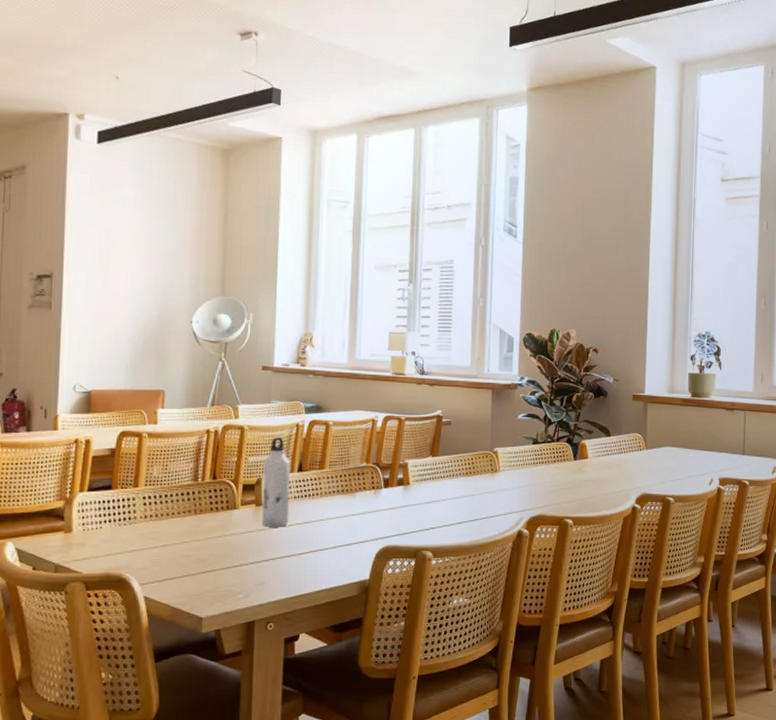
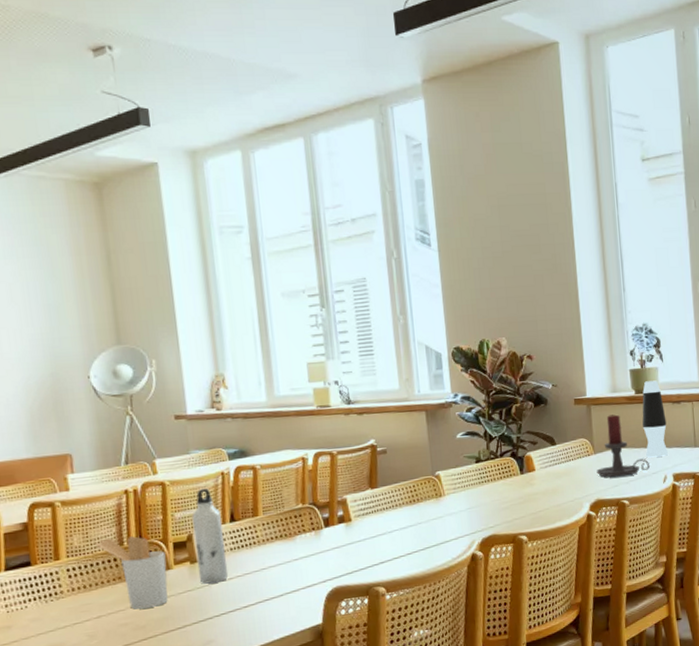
utensil holder: none [172,472,234,543] -> present [95,536,168,609]
candle holder: none [646,414,699,474] -> present [596,414,650,478]
vase: none [695,386,719,460] -> present [642,380,668,458]

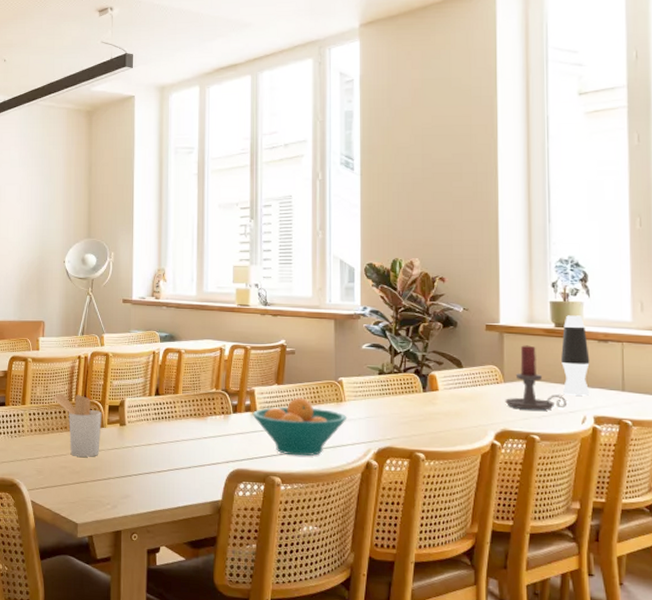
water bottle: present [191,488,229,584] -> none [125,363,149,446]
fruit bowl: none [346,498,449,562] -> present [252,397,347,456]

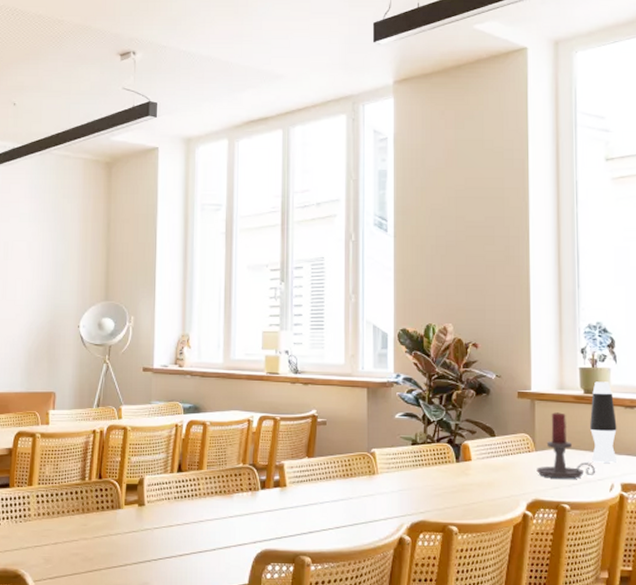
utensil holder: present [52,393,102,457] -> none [62,472,119,542]
fruit bowl: present [252,397,347,456] -> none [281,471,380,534]

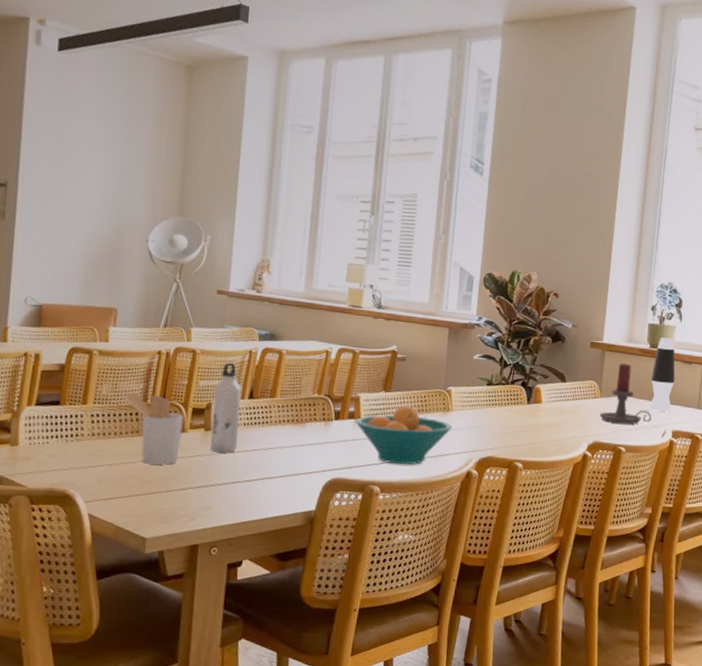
utensil holder: none [62,472,119,542] -> present [121,392,184,465]
water bottle: none [144,437,171,528] -> present [209,362,241,453]
fruit bowl: none [281,471,380,534] -> present [355,405,453,465]

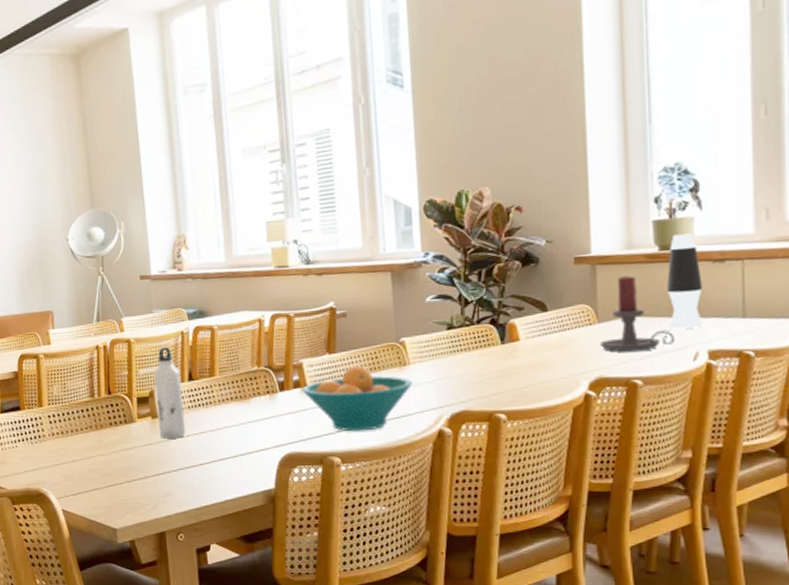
utensil holder: present [121,392,184,465] -> none [71,389,132,457]

